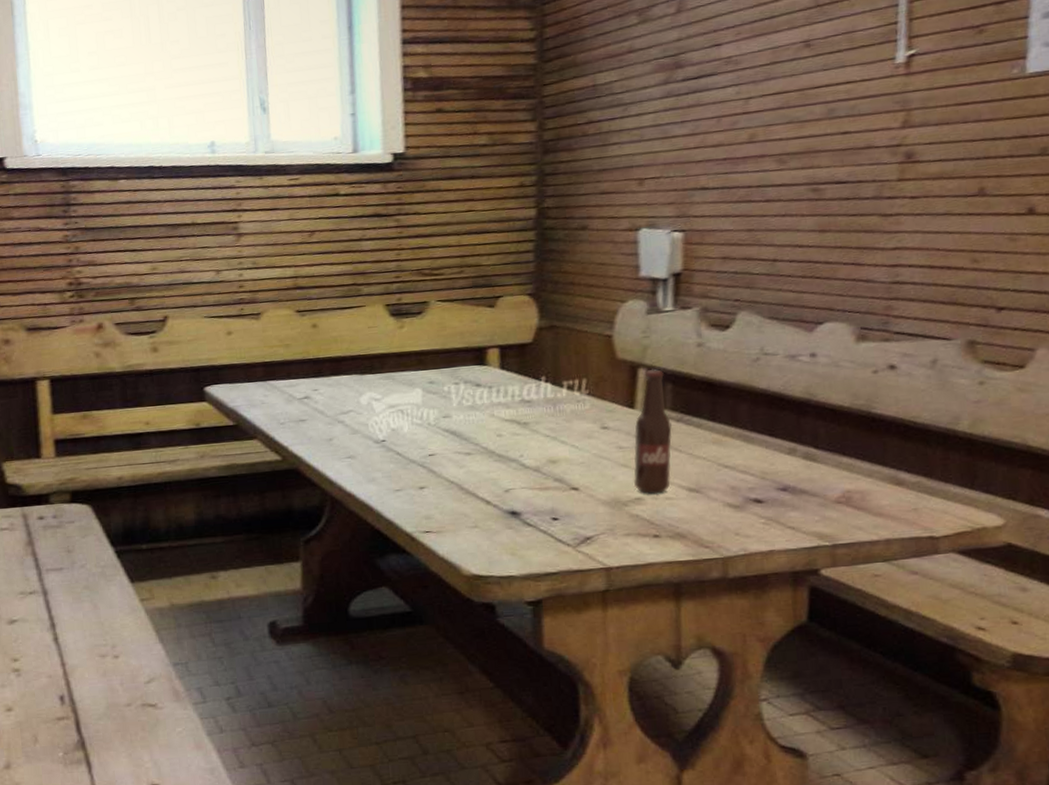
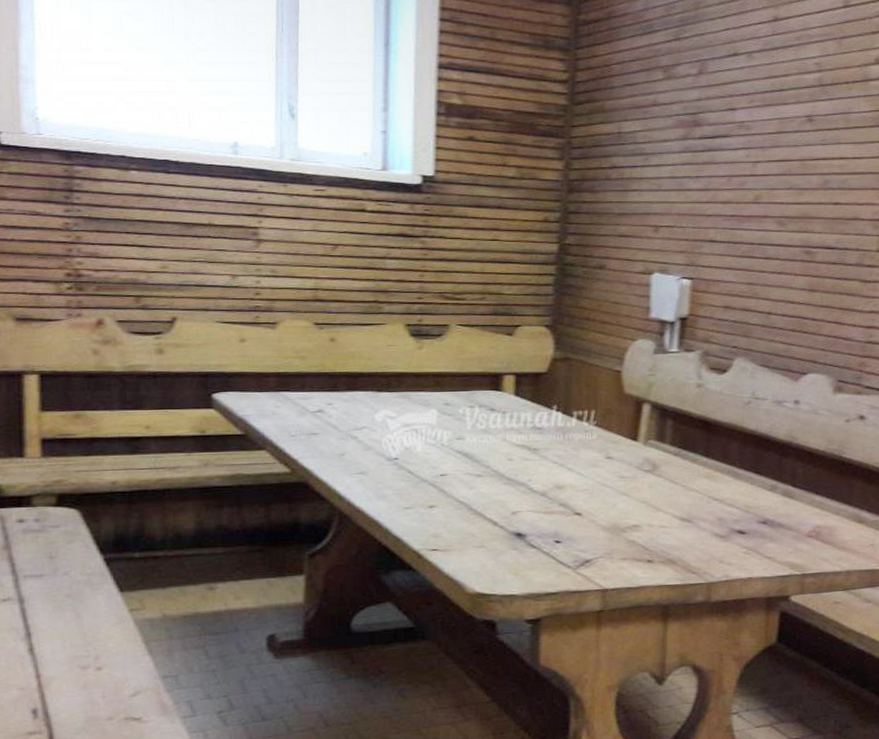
beer bottle: present [633,368,672,494] -> none [632,405,670,521]

